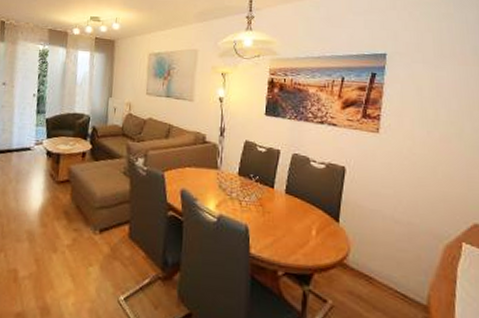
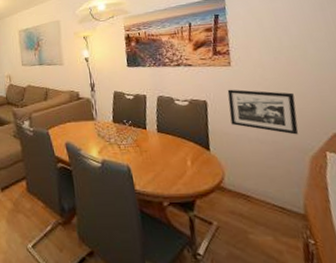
picture frame: none [367,158,441,219] -> present [227,89,299,135]

